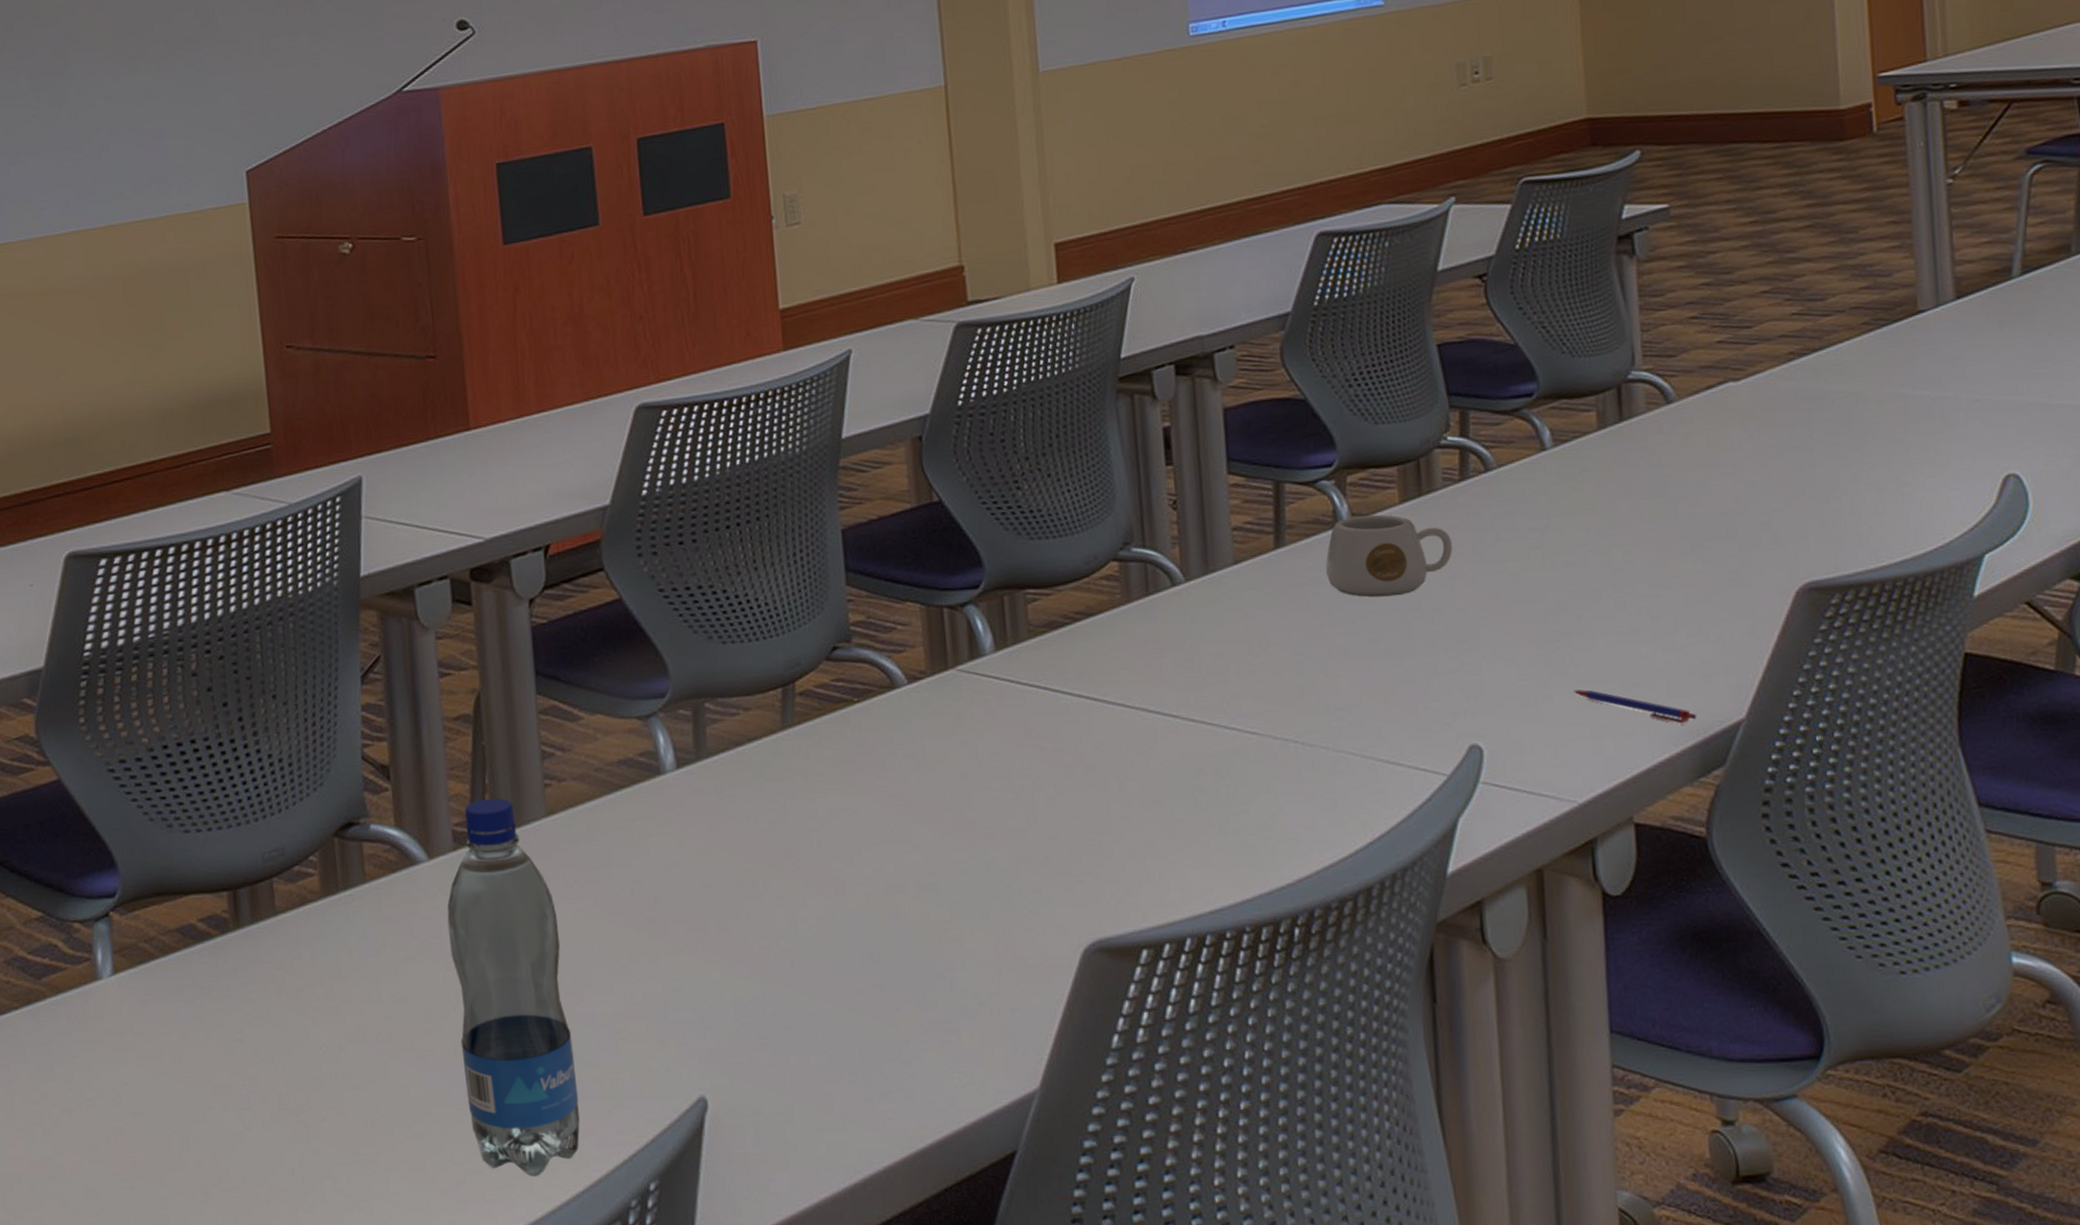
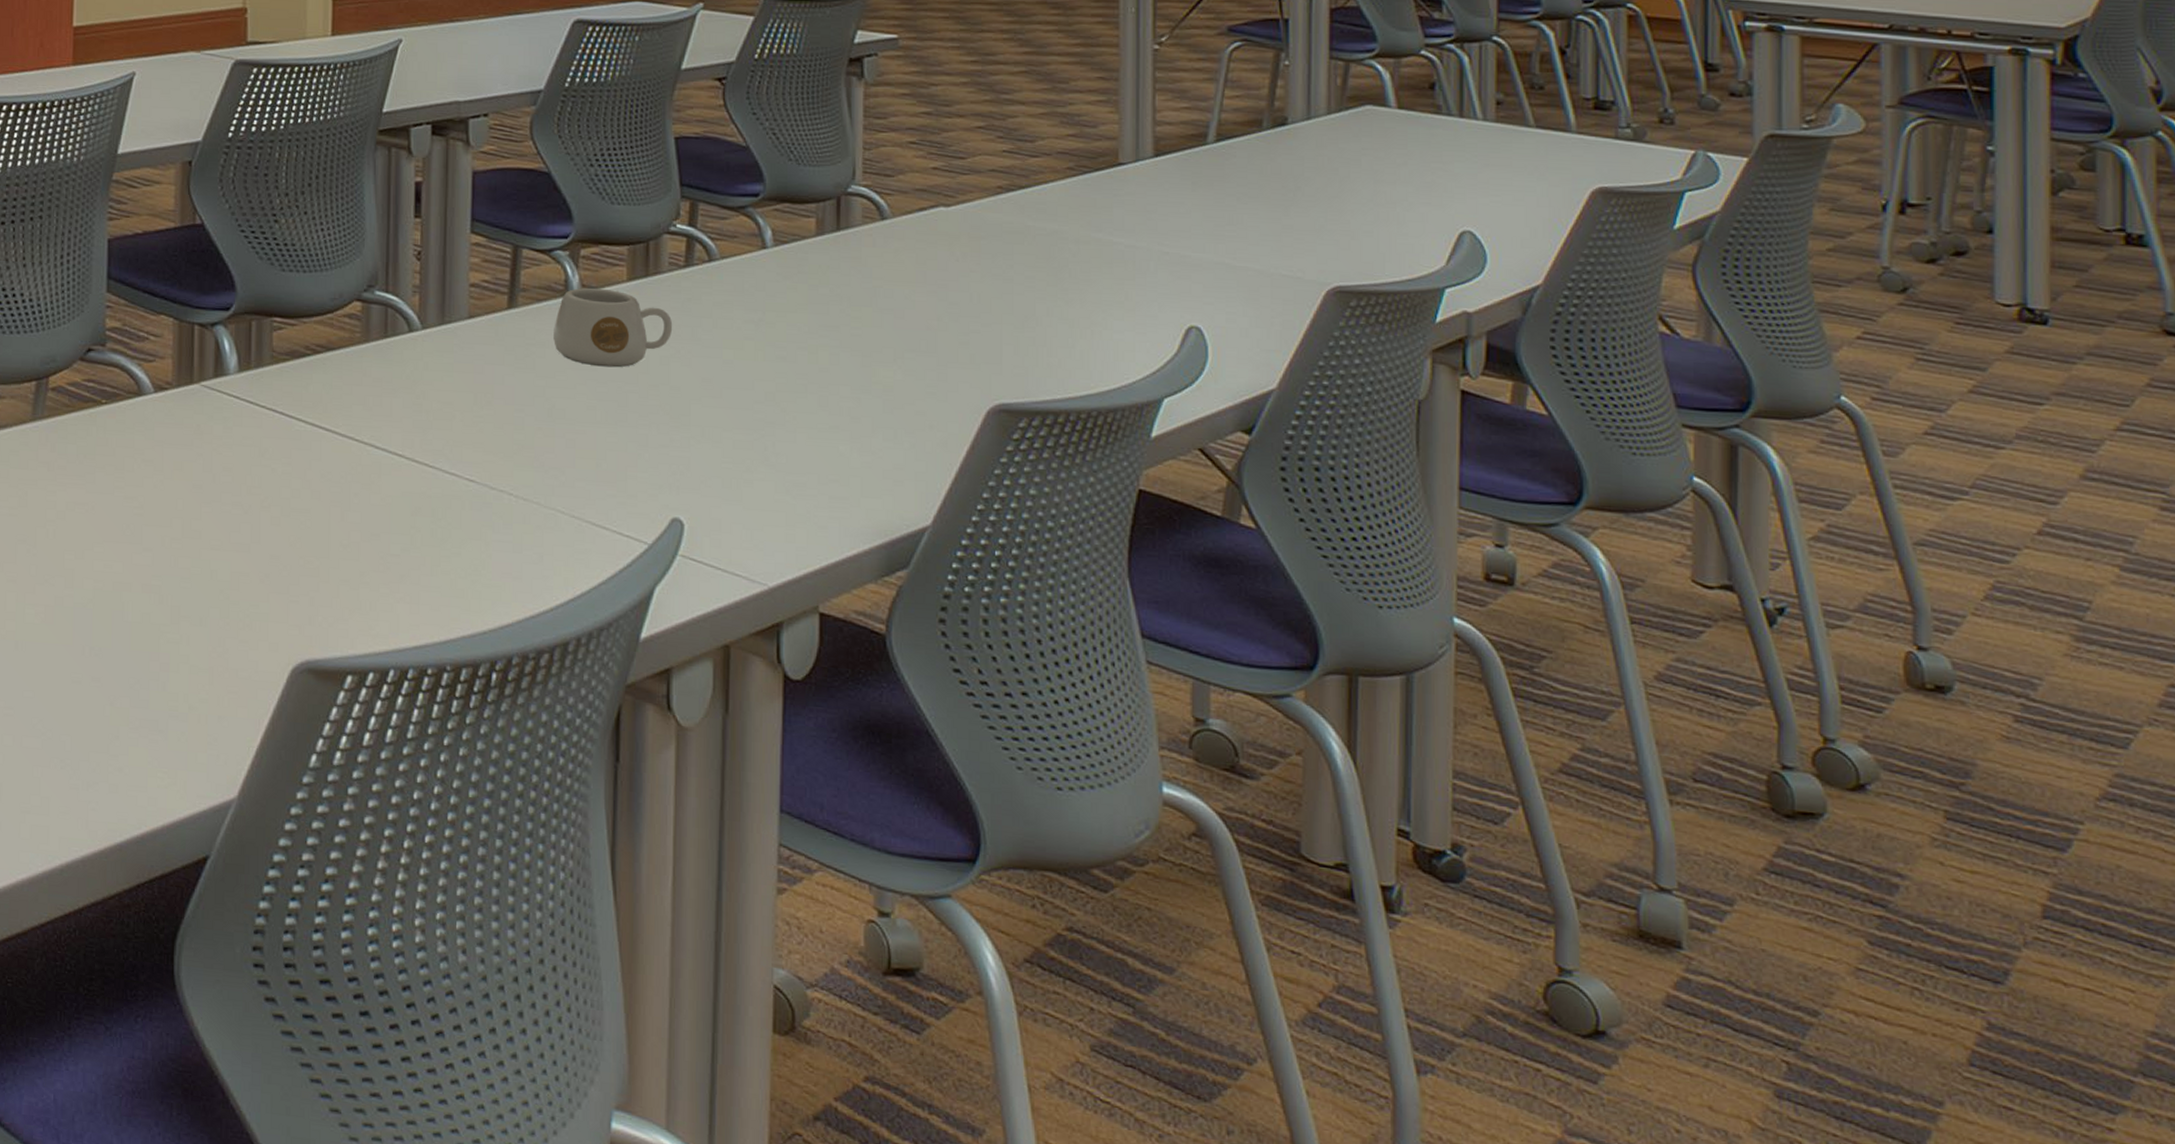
pen: present [1573,689,1697,725] -> none [772,478,886,524]

